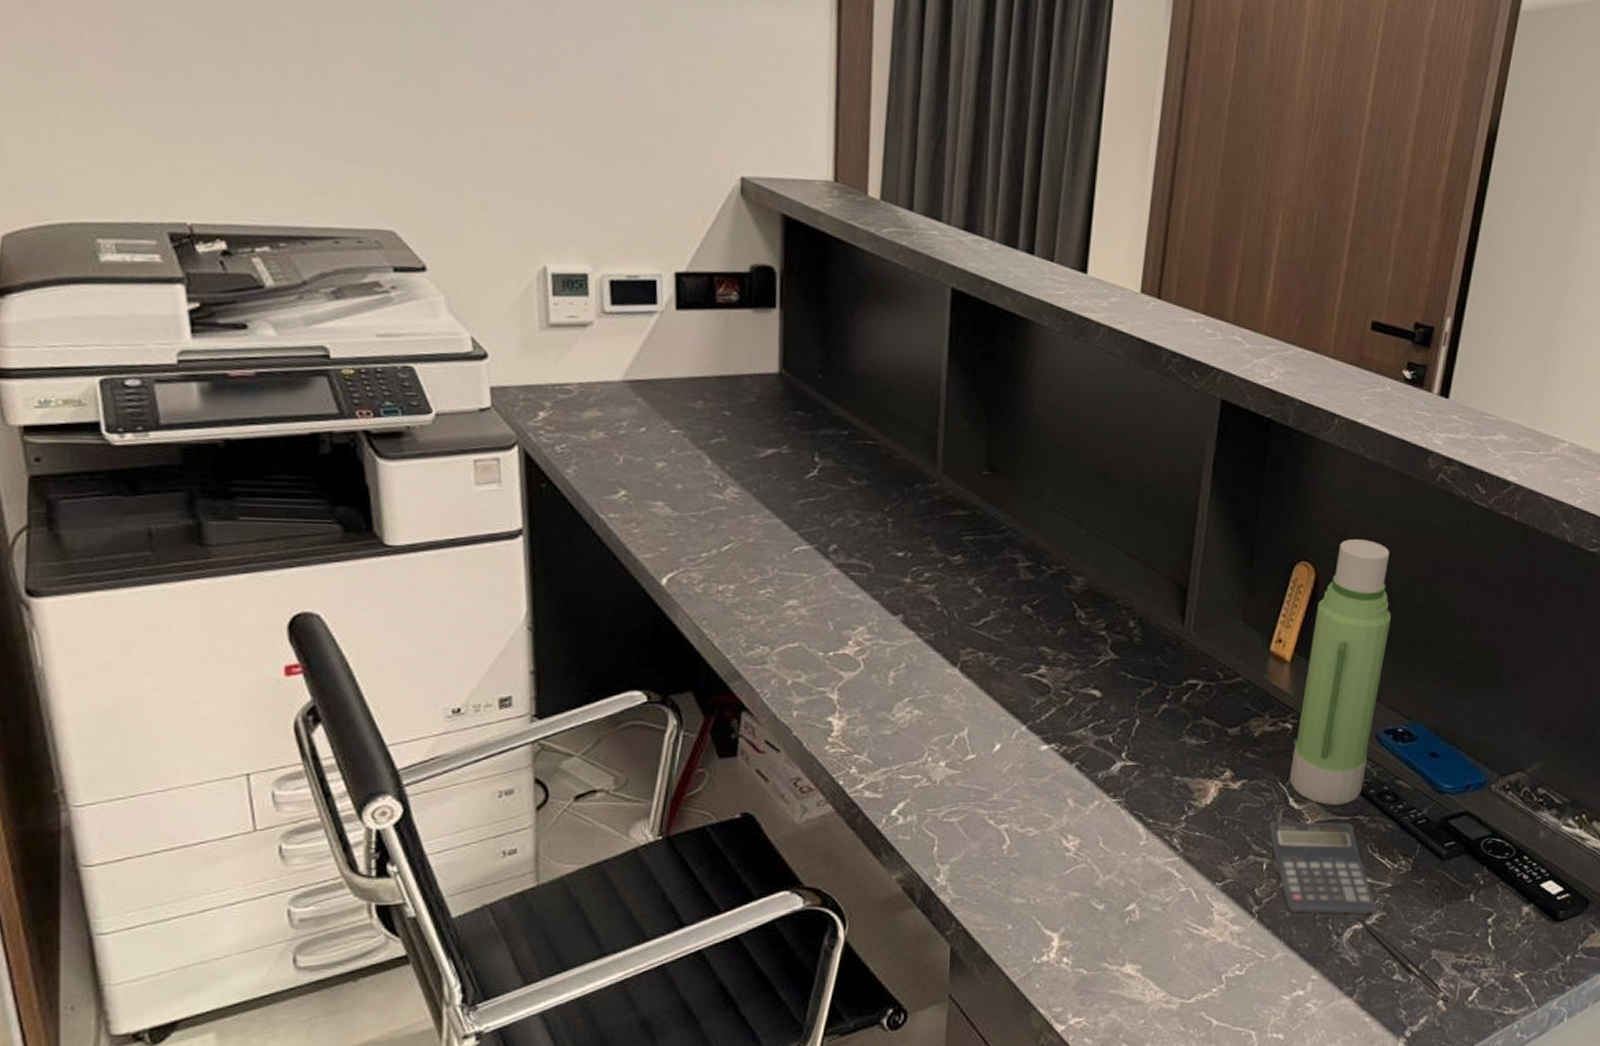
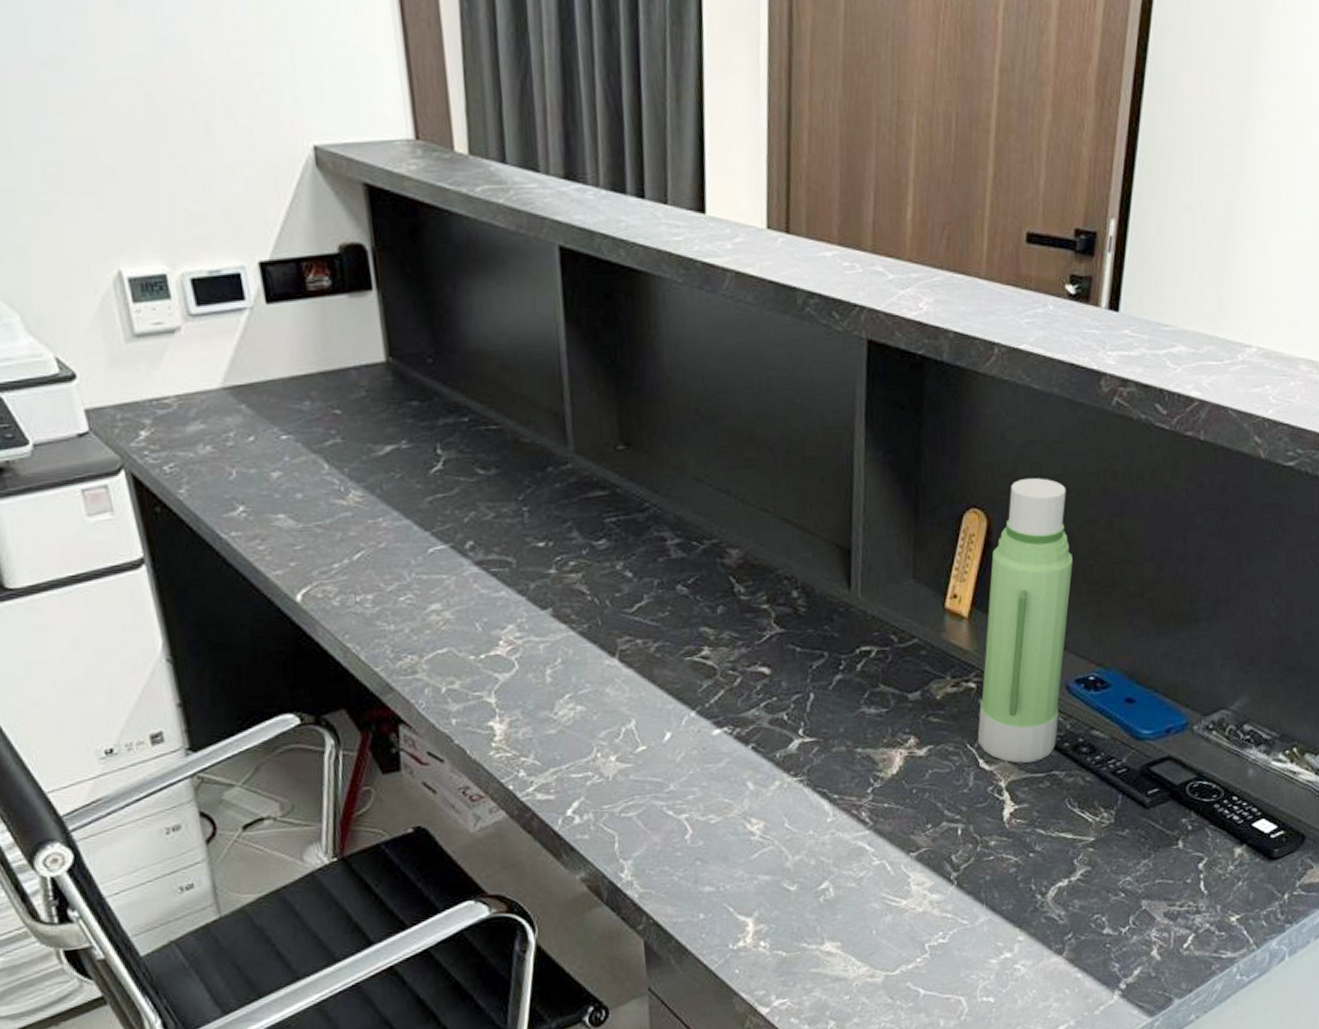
calculator: present [1269,821,1377,914] -> none [961,779,1081,875]
pen: present [1357,917,1449,1003] -> none [1061,874,1163,952]

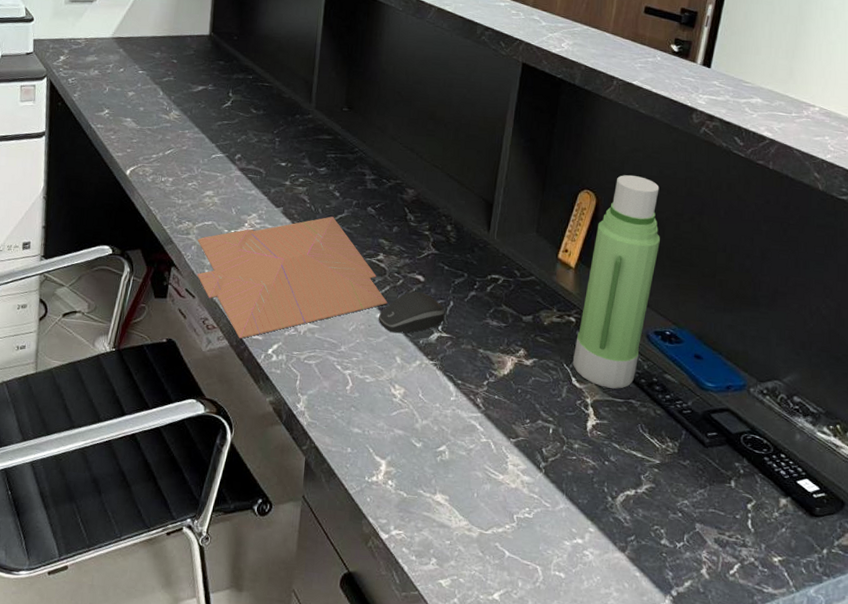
papers: none [431,608,725,806] -> present [196,216,388,339]
computer mouse: none [714,689,805,752] -> present [378,291,445,333]

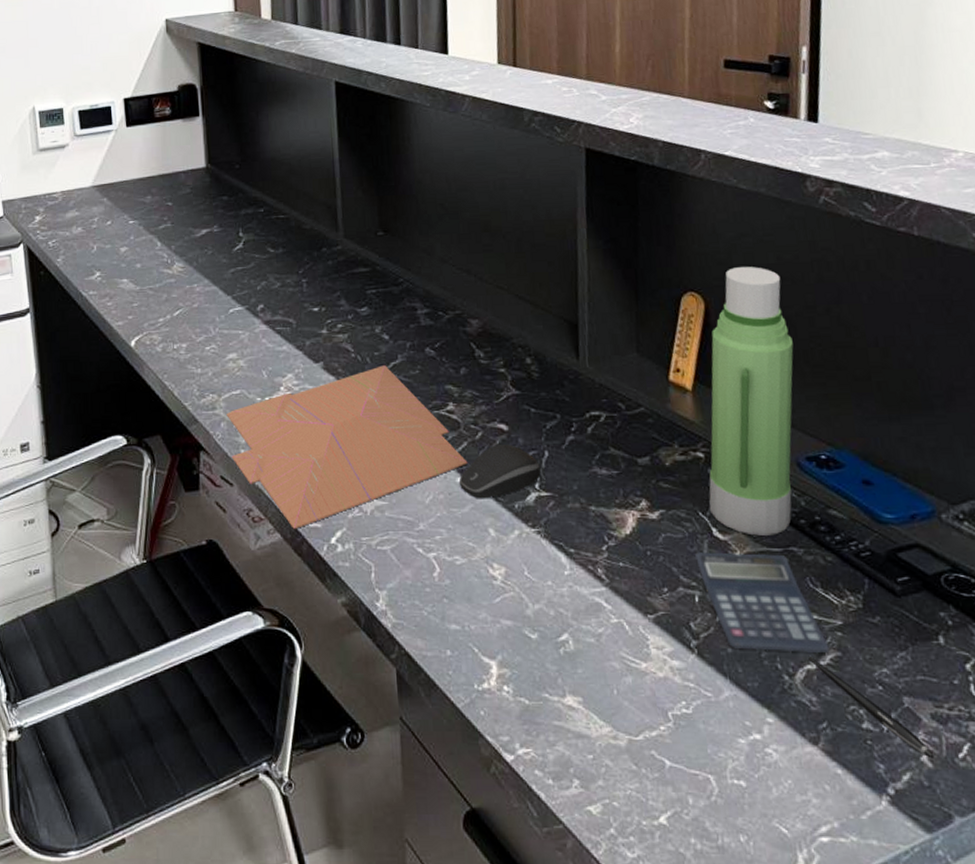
calculator: none [555,395,647,483] -> present [695,552,830,652]
pen: none [629,485,712,572] -> present [808,657,935,759]

